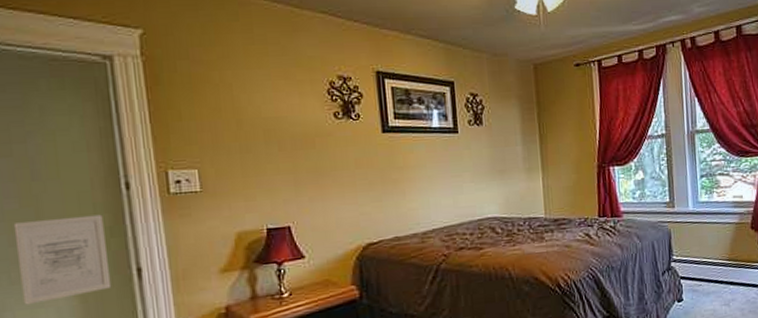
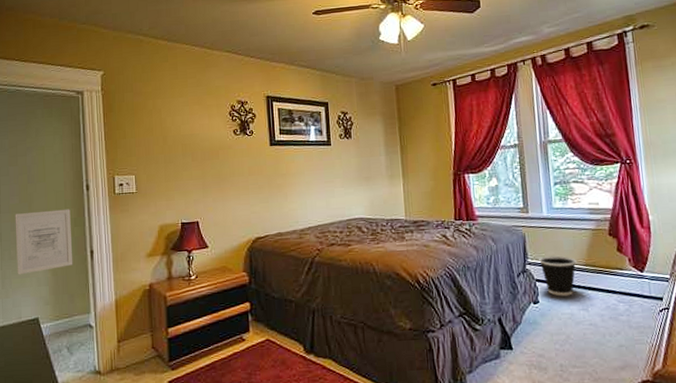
wastebasket: none [684,251,720,293] -> present [539,255,577,296]

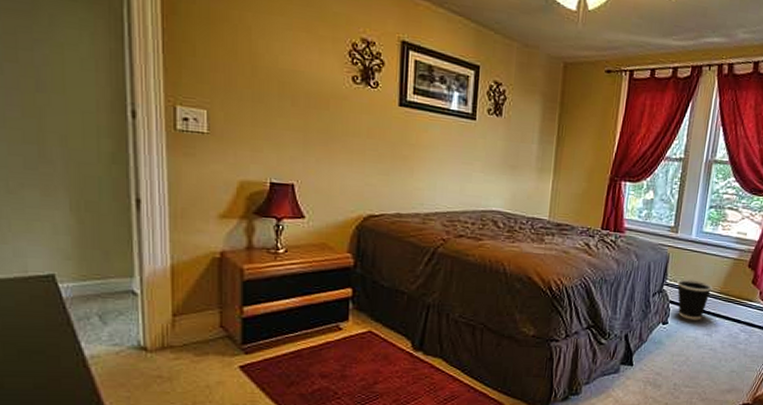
wall art: present [15,209,73,275] -> none [14,132,109,216]

